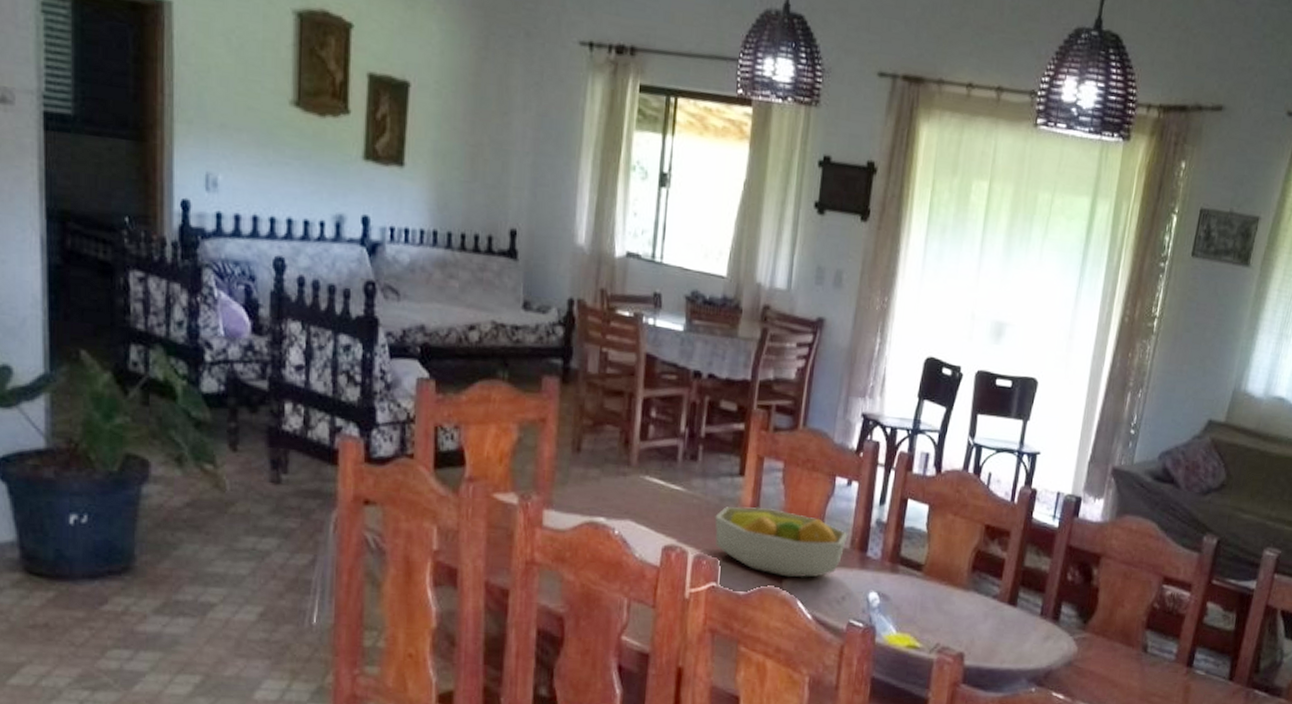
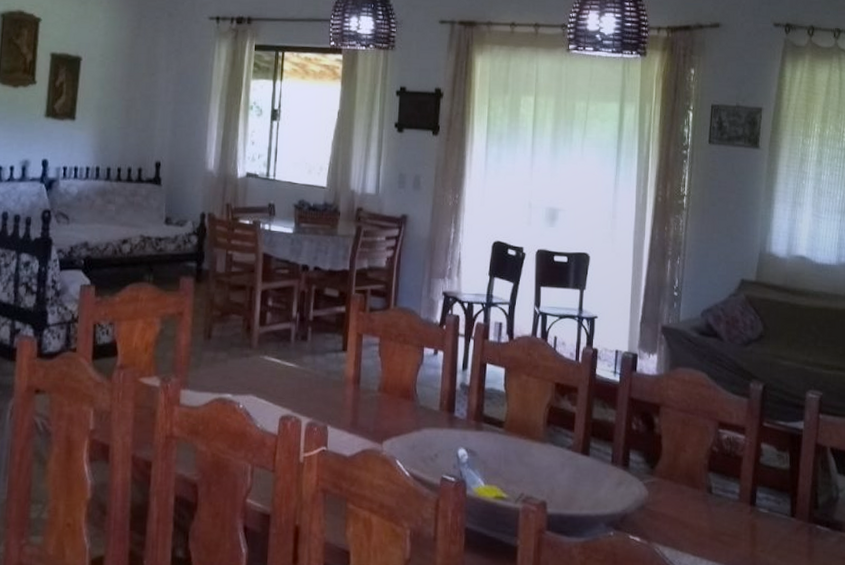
fruit bowl: present [714,506,848,578] -> none [323,377,437,439]

